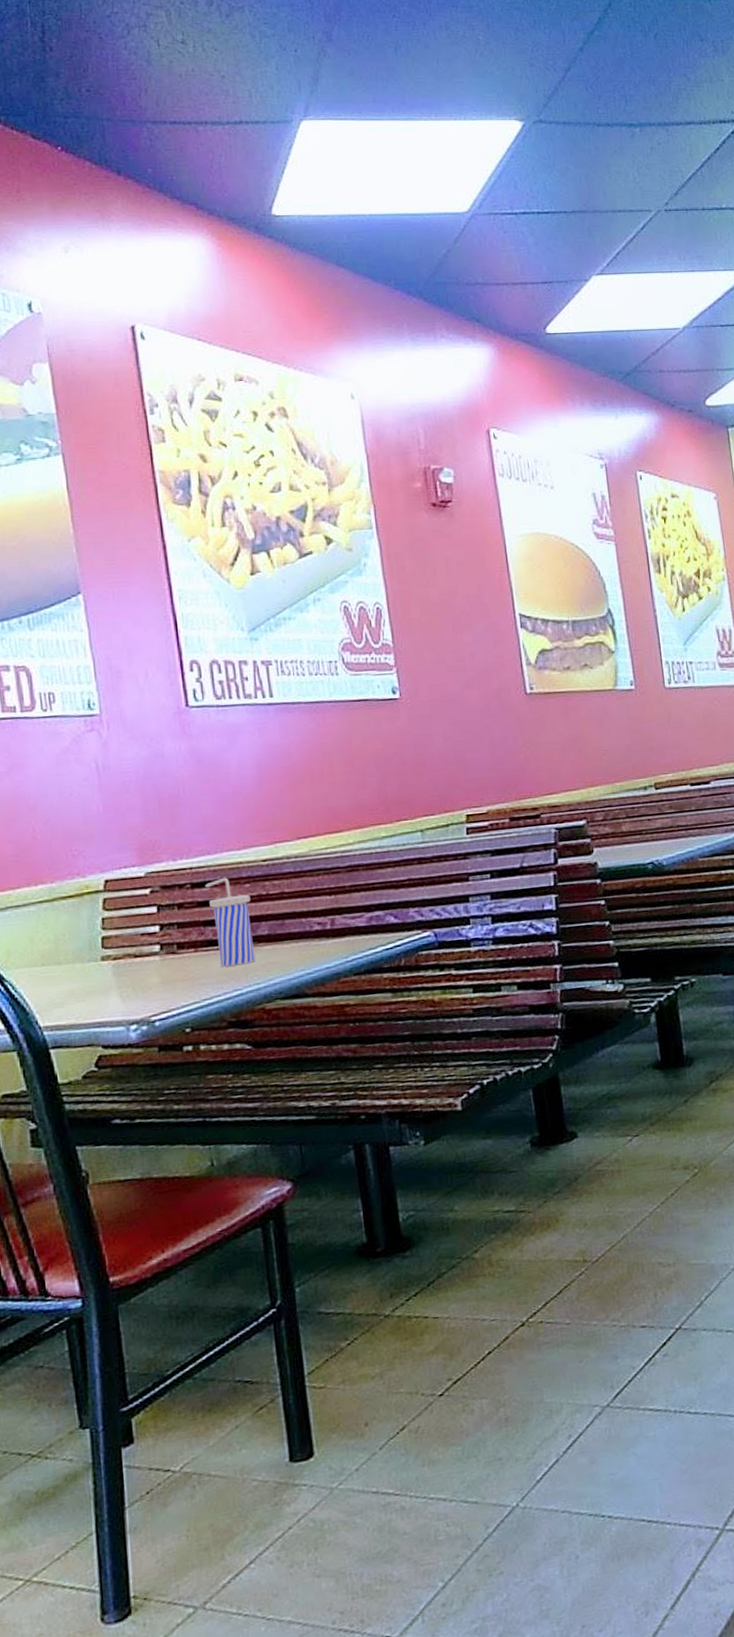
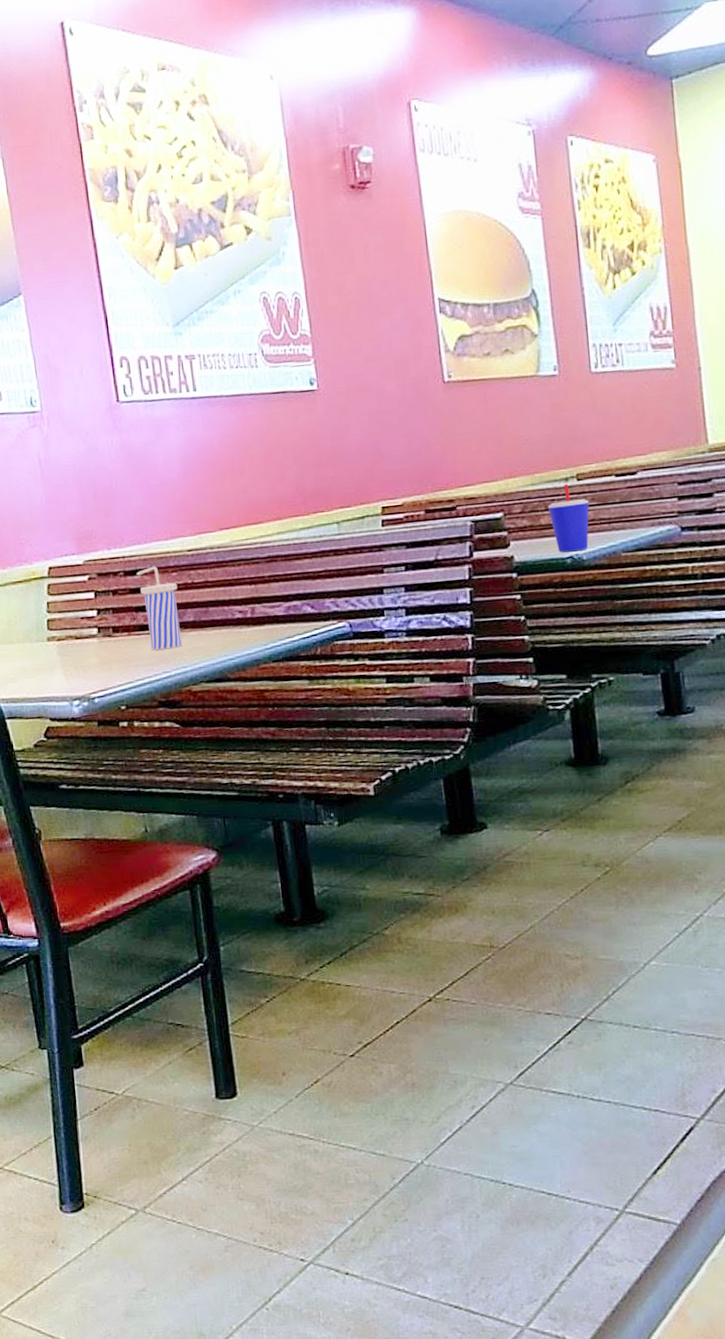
beverage cup: none [628,793,668,859] -> present [547,484,590,553]

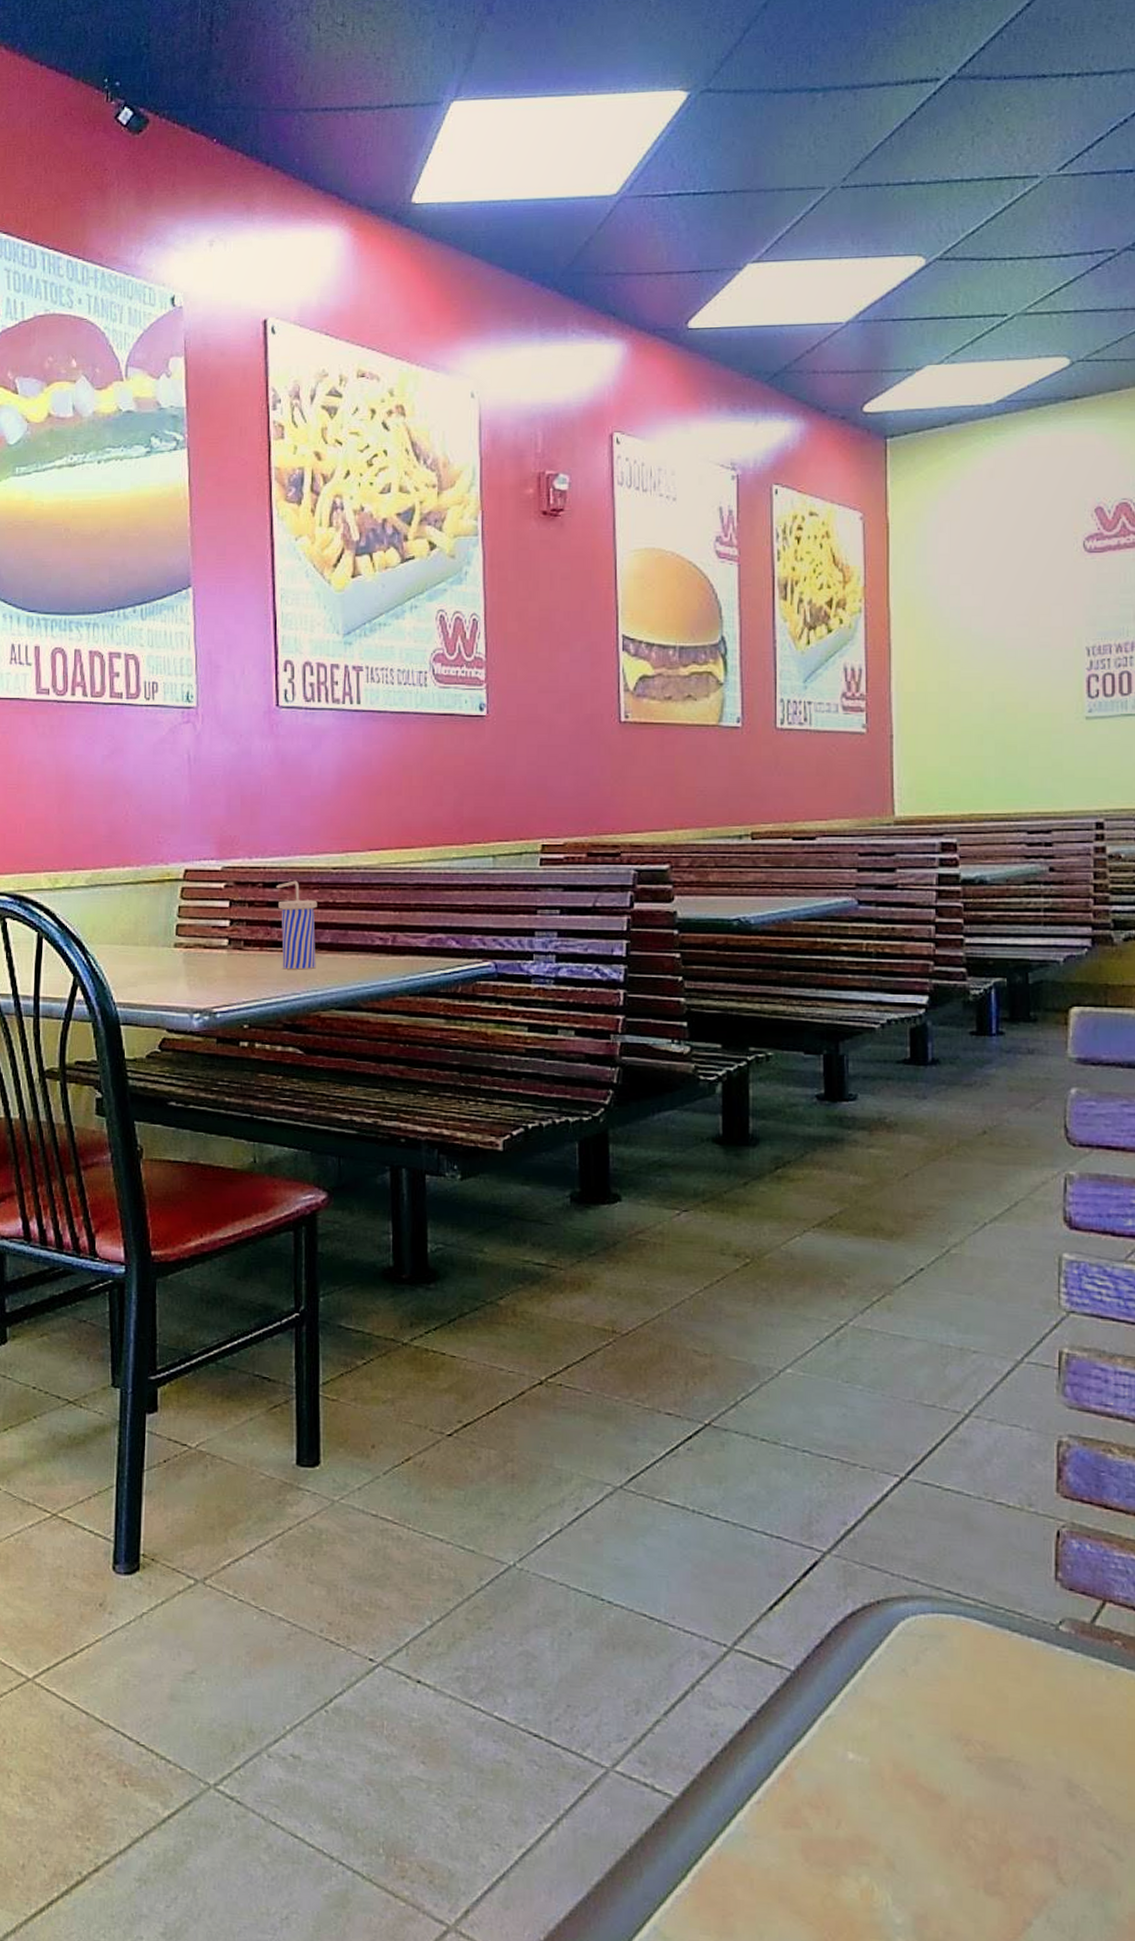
beverage cup: present [547,484,590,553] -> none [717,842,762,914]

